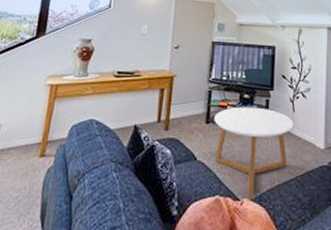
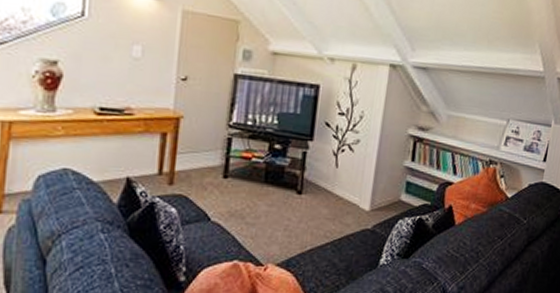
coffee table: present [214,106,293,200] -> none [233,159,335,265]

